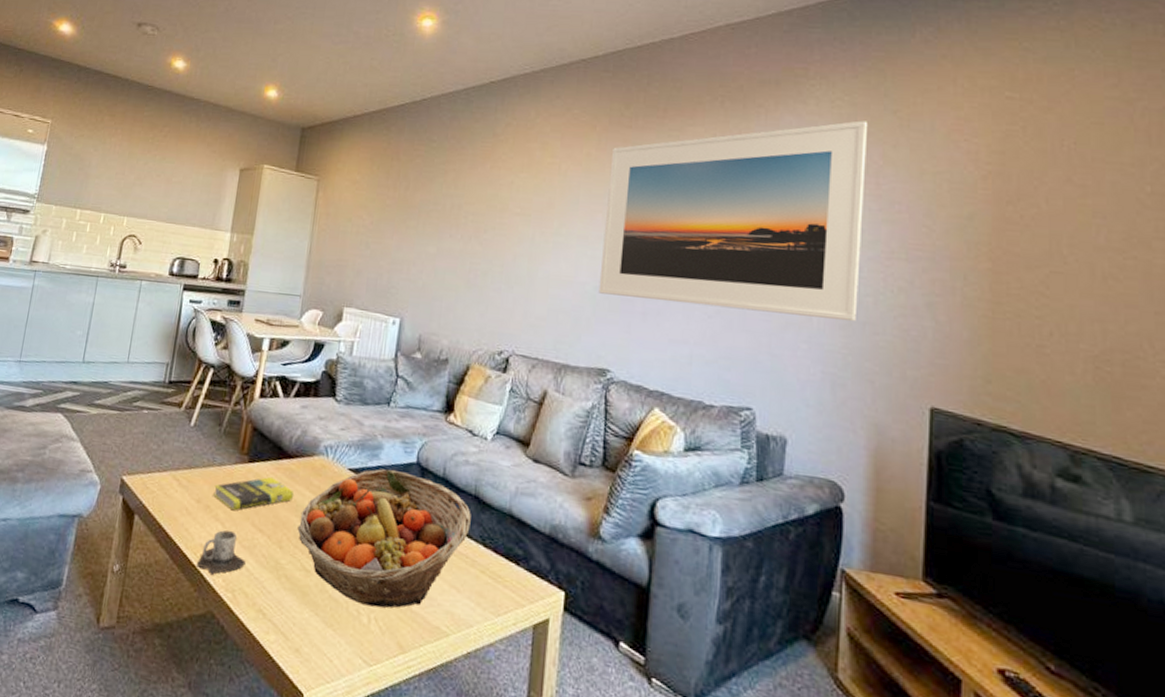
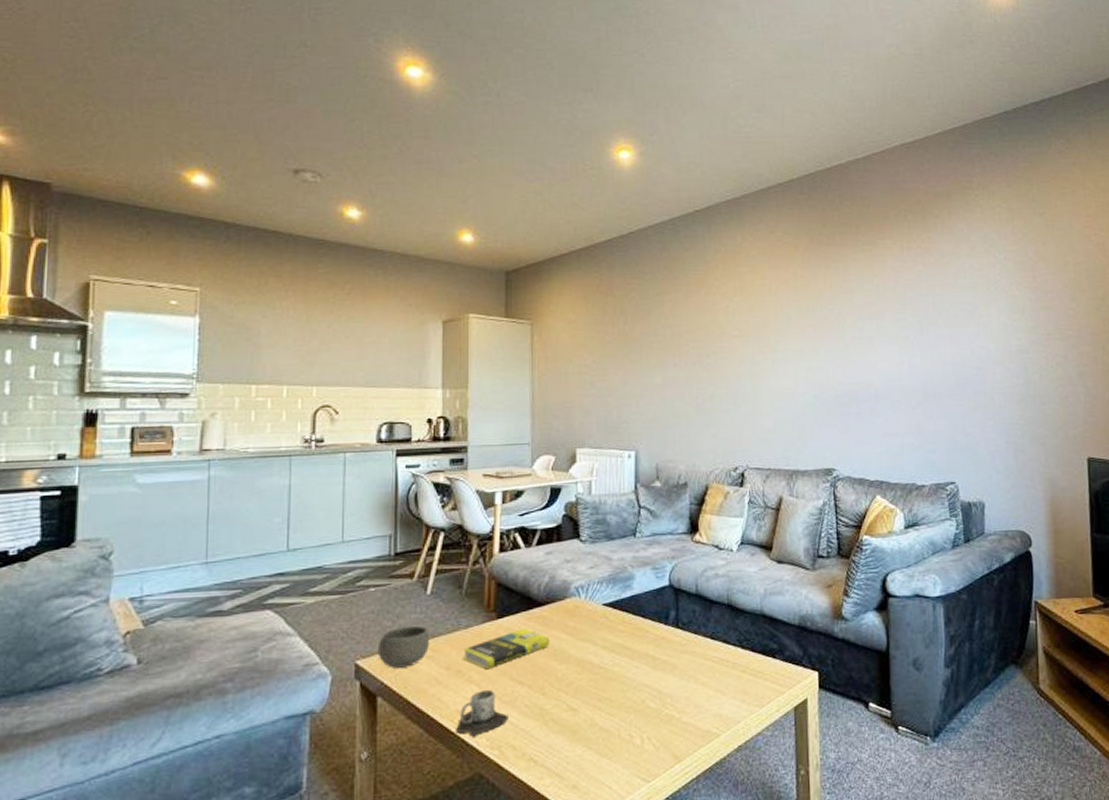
bowl: none [141,452,187,492] -> present [377,626,430,668]
fruit basket: present [297,469,471,608] -> none [558,596,727,728]
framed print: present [598,120,869,322] -> none [815,224,1028,401]

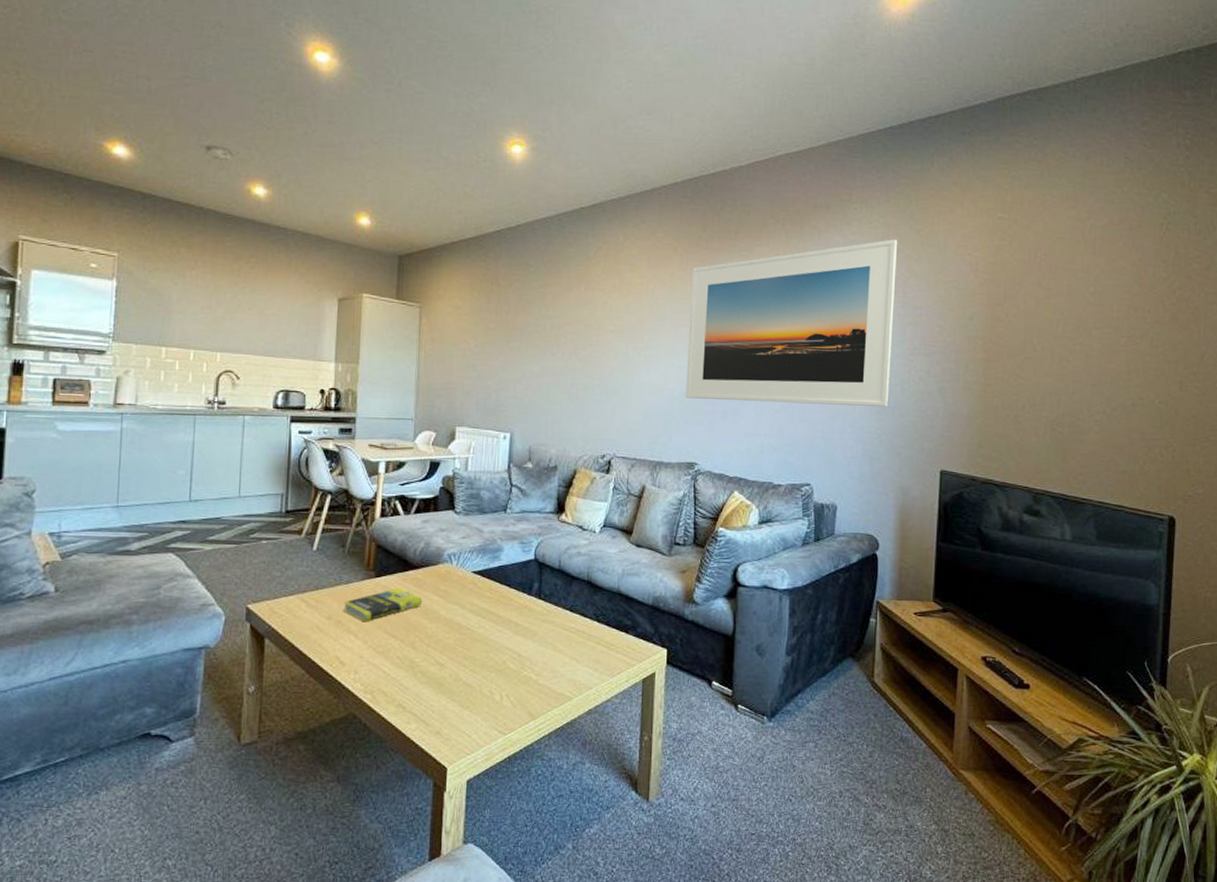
bowl: present [377,626,430,668] -> none [267,578,314,614]
mug: present [456,689,508,737] -> none [334,640,382,681]
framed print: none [815,224,1028,401] -> present [685,239,898,408]

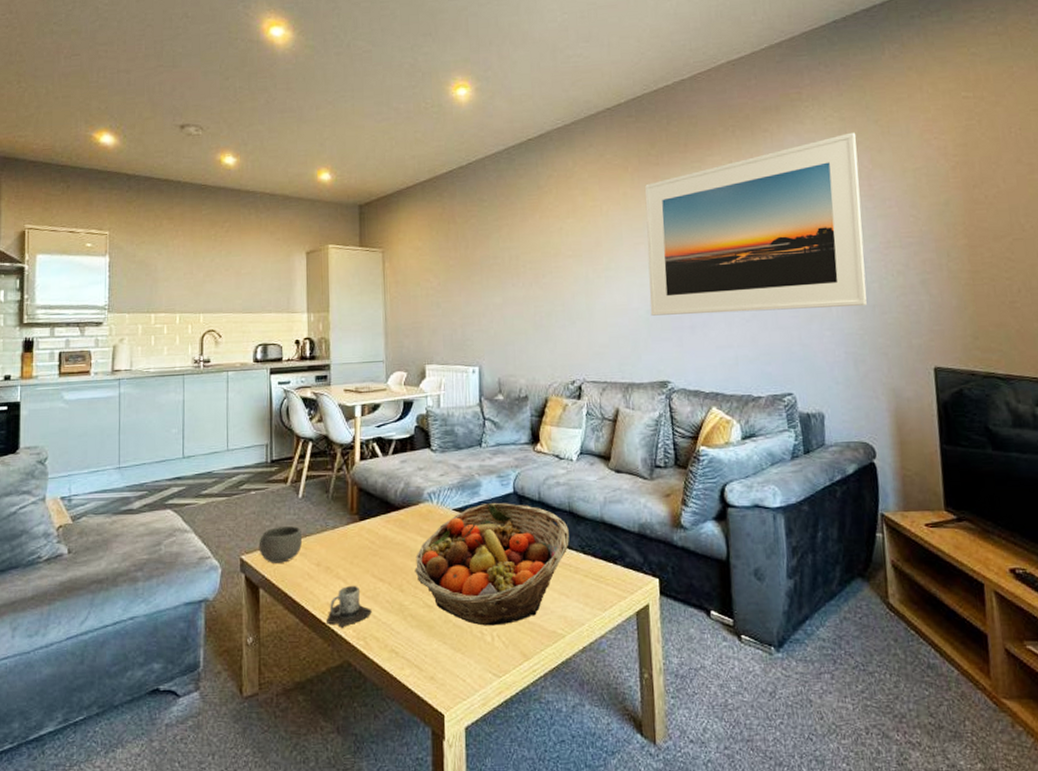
bowl: none [267,578,314,614] -> present [258,526,303,563]
mug: none [334,640,382,681] -> present [327,585,372,628]
book: present [343,587,423,622] -> none [331,529,407,567]
fruit basket: none [428,567,585,686] -> present [415,502,569,626]

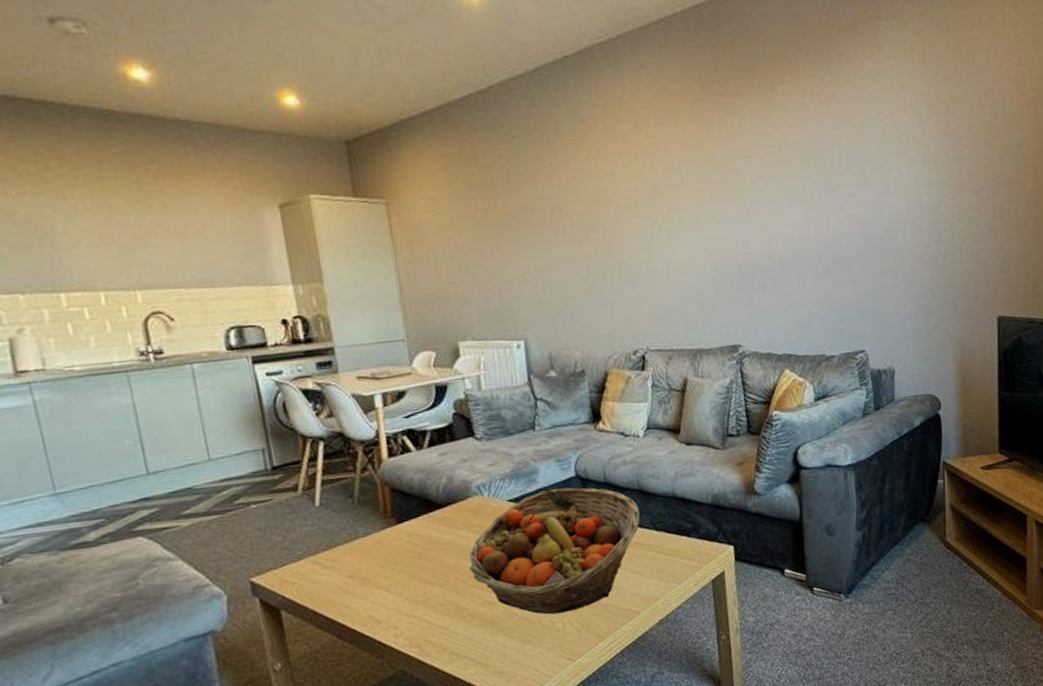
bowl: present [258,526,303,563] -> none [271,538,329,582]
mug: present [327,585,372,628] -> none [370,593,424,638]
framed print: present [645,132,867,316] -> none [708,60,939,274]

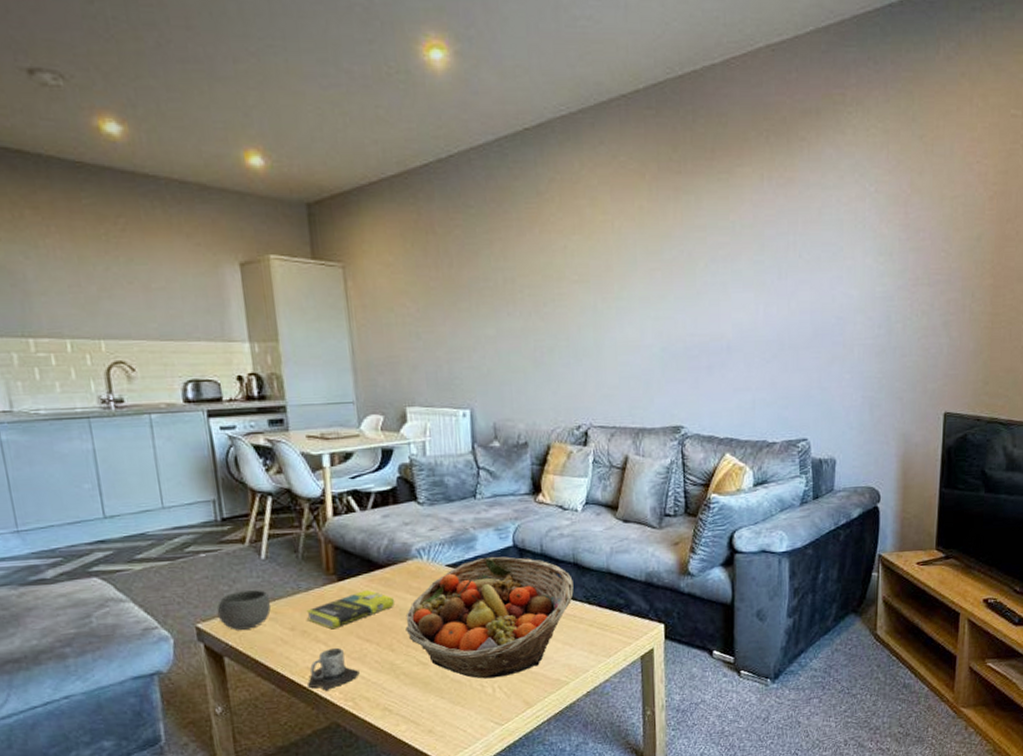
bowl: none [271,538,329,582] -> present [216,590,271,630]
book: none [365,530,458,574] -> present [306,589,395,630]
mug: none [370,593,424,638] -> present [308,647,360,691]

